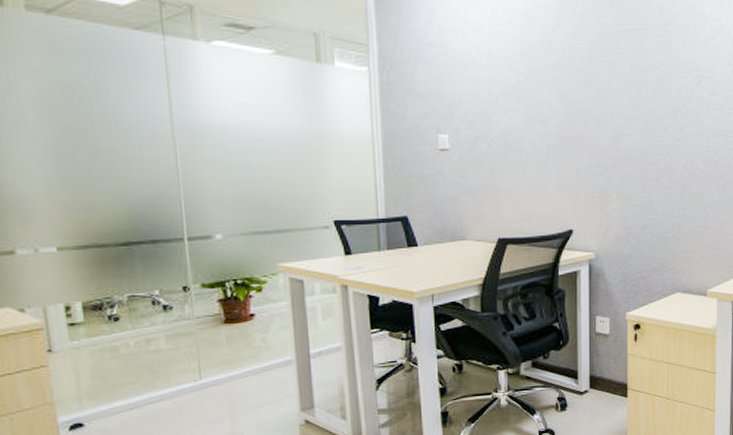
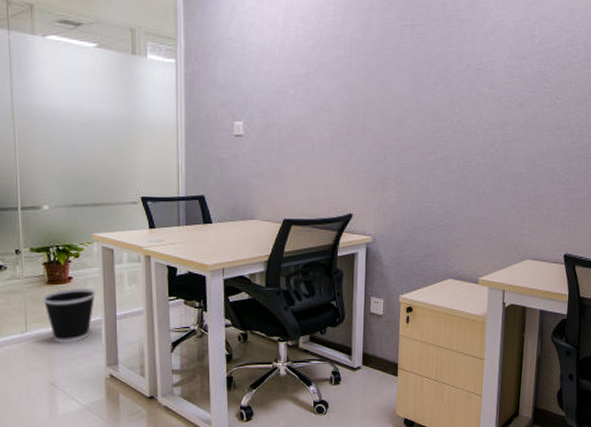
wastebasket: none [219,325,284,389] -> present [42,287,96,343]

